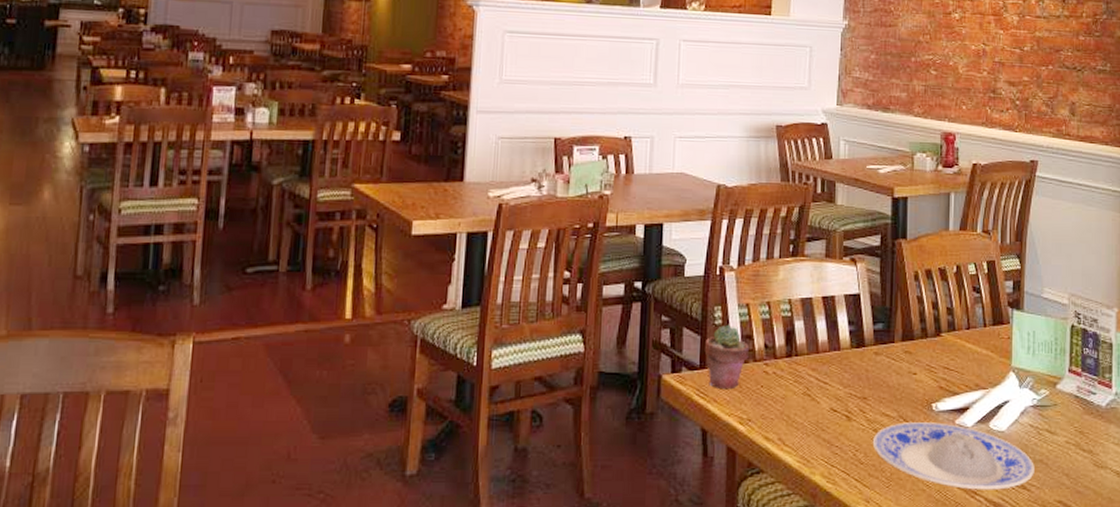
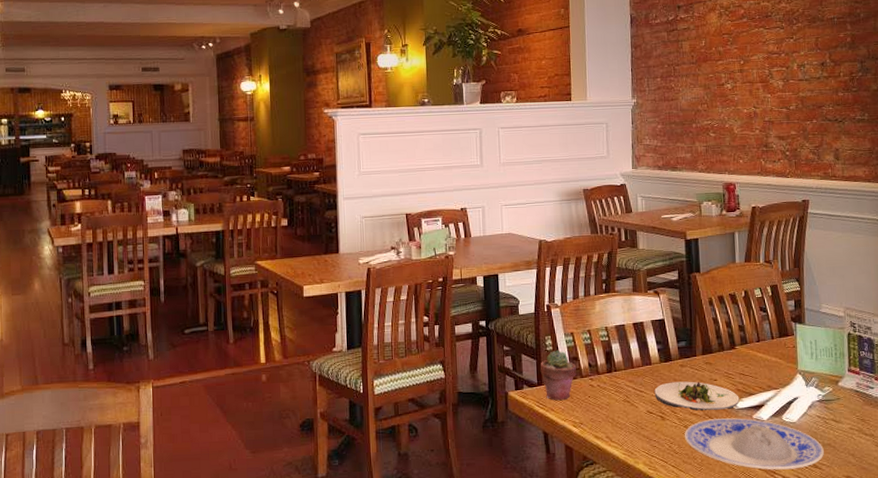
salad plate: none [841,373,941,411] -> present [654,381,740,411]

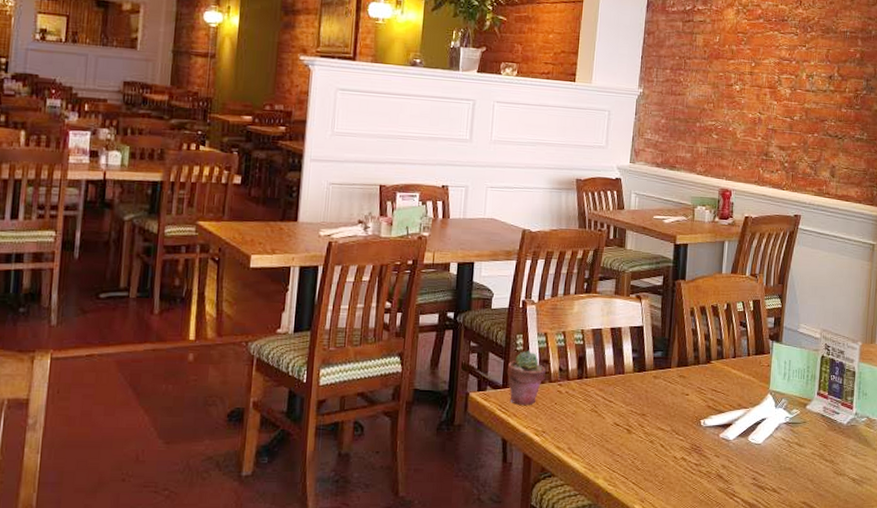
salad plate: present [654,381,740,411] -> none [624,393,709,426]
plate: present [684,418,824,470] -> none [648,435,785,493]

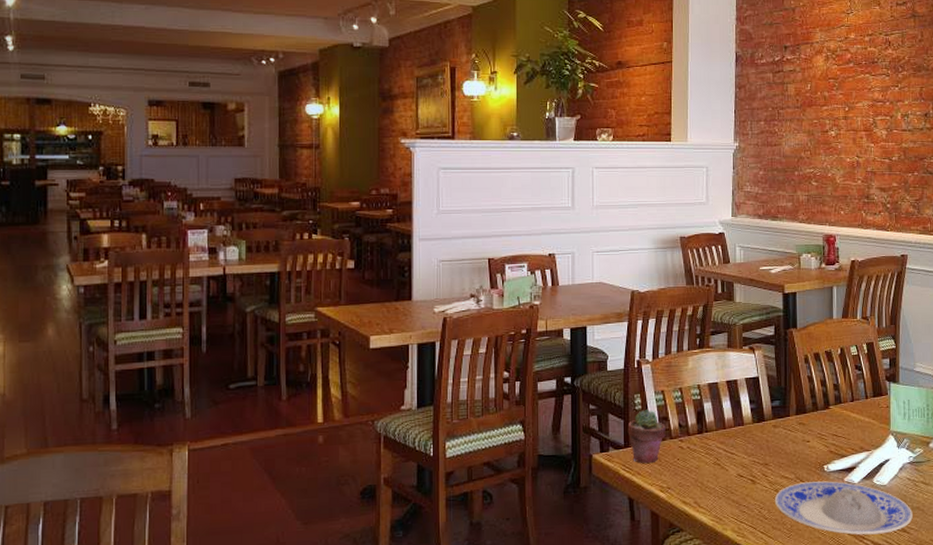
plate: none [648,435,785,493] -> present [774,481,913,535]

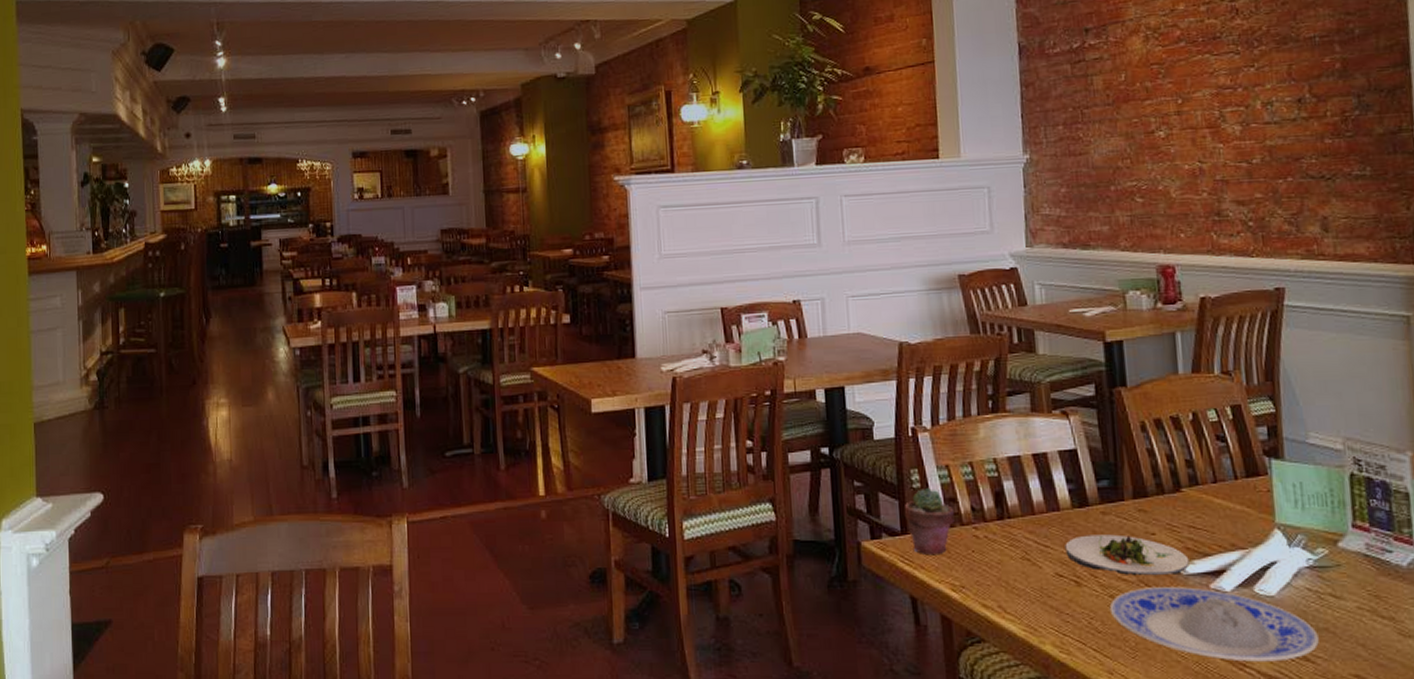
salad plate: none [746,442,831,474] -> present [1065,534,1189,575]

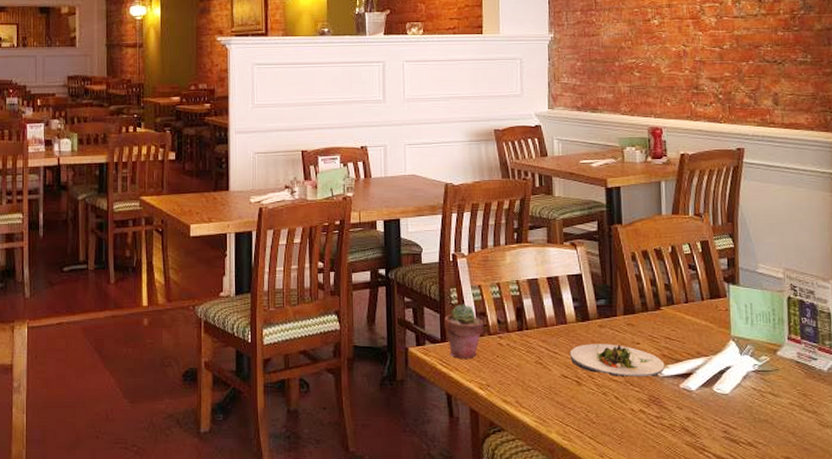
plate: present [1109,587,1319,662] -> none [602,386,760,447]

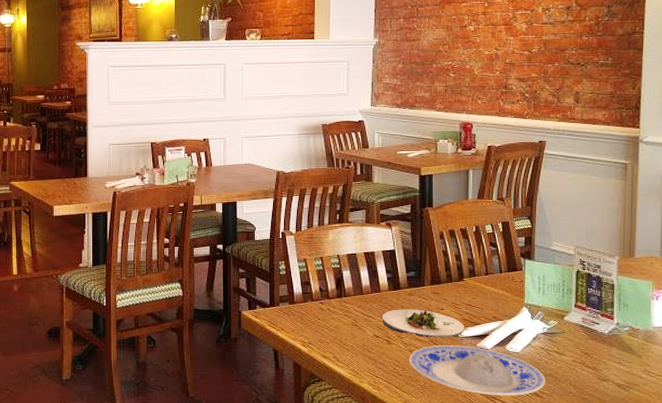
potted succulent: present [444,303,484,360] -> none [273,274,307,322]
plate: none [602,386,760,447] -> present [408,345,545,396]

